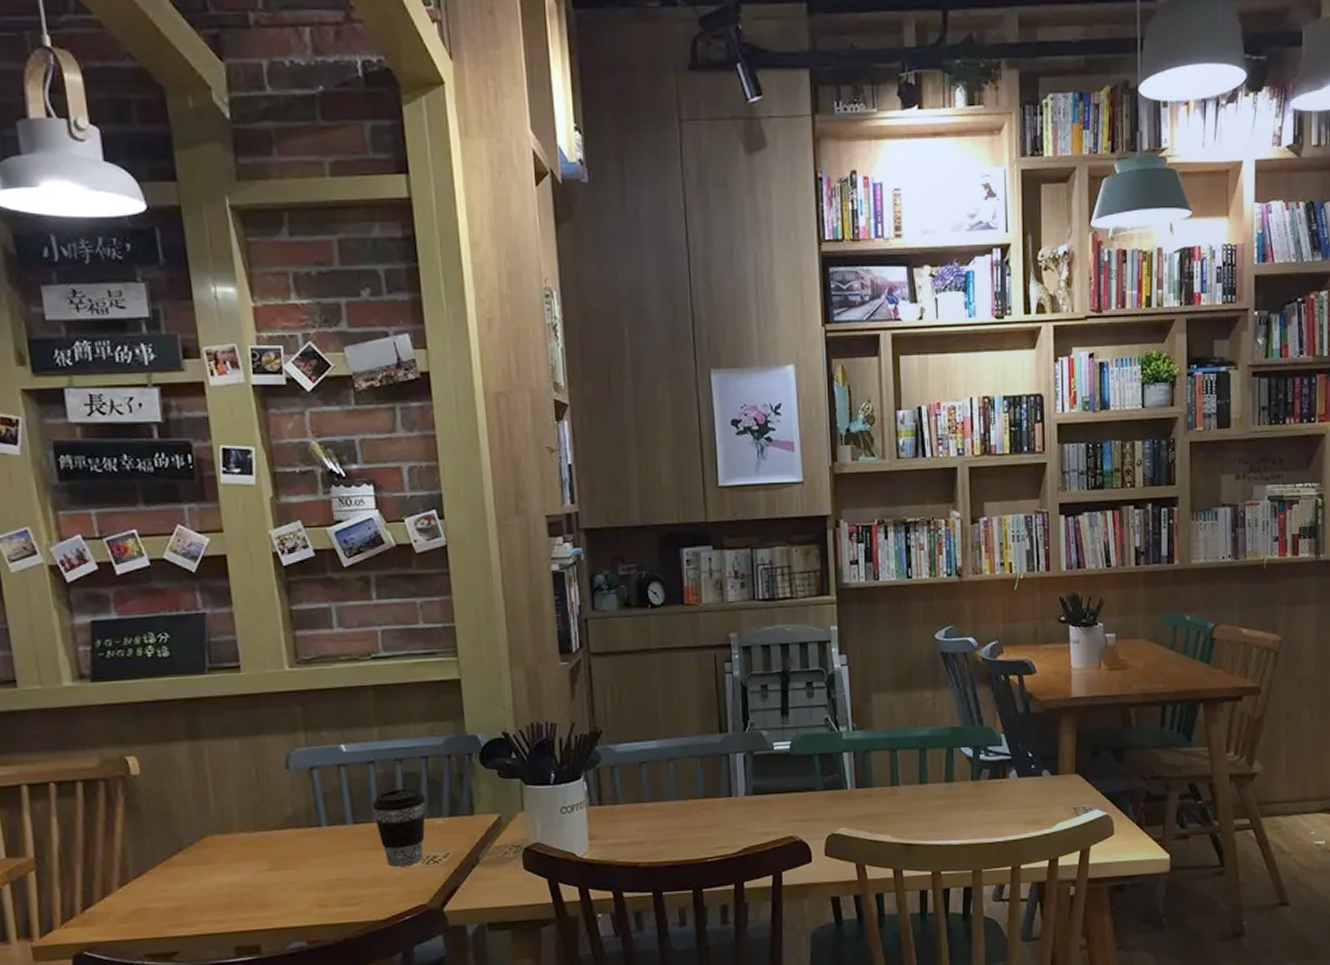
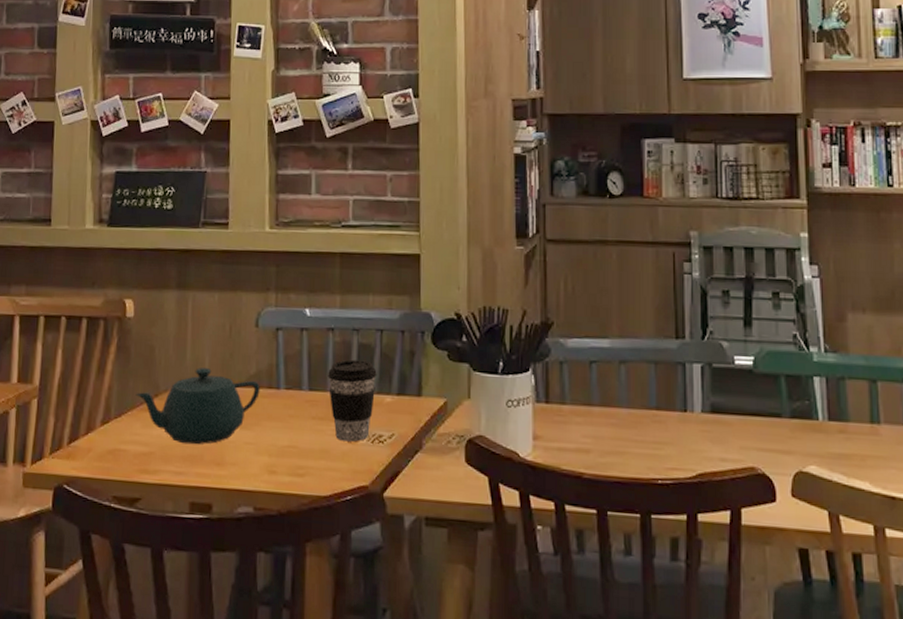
teapot: none [155,816,300,893] -> present [135,368,260,445]

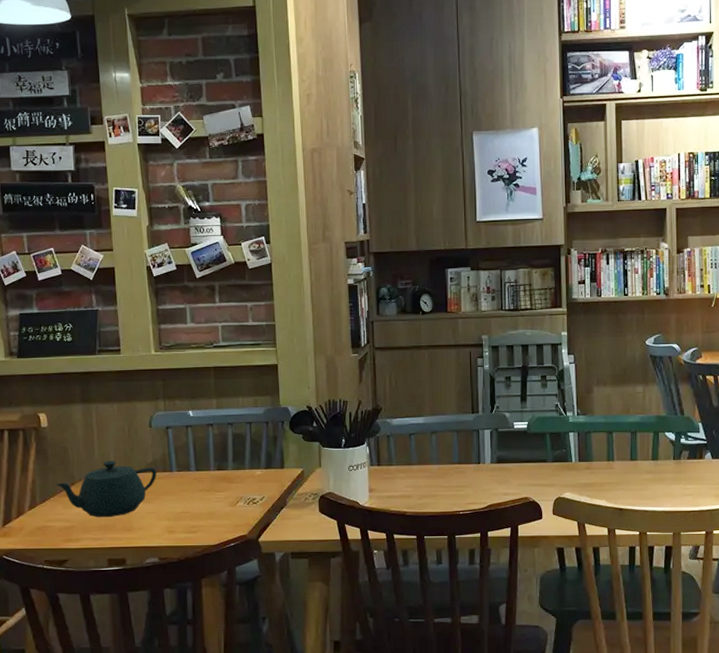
coffee cup: present [328,359,377,442] -> none [210,446,249,505]

